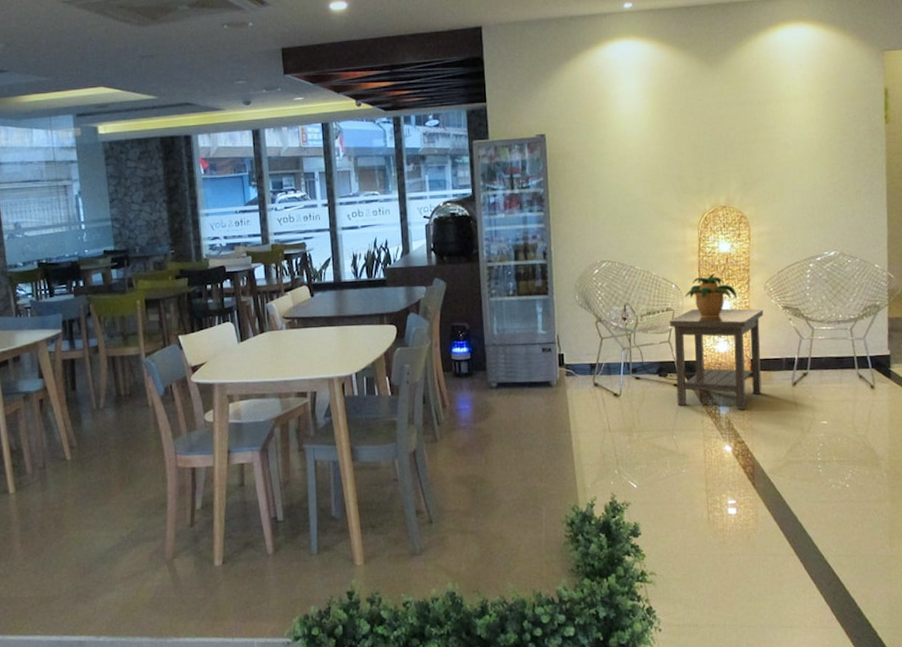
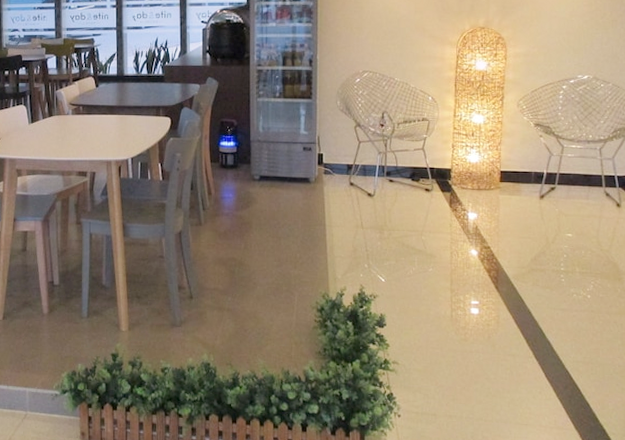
side table: present [670,308,764,410] -> none [425,120,516,217]
potted plant: present [685,273,738,318] -> none [440,89,491,130]

